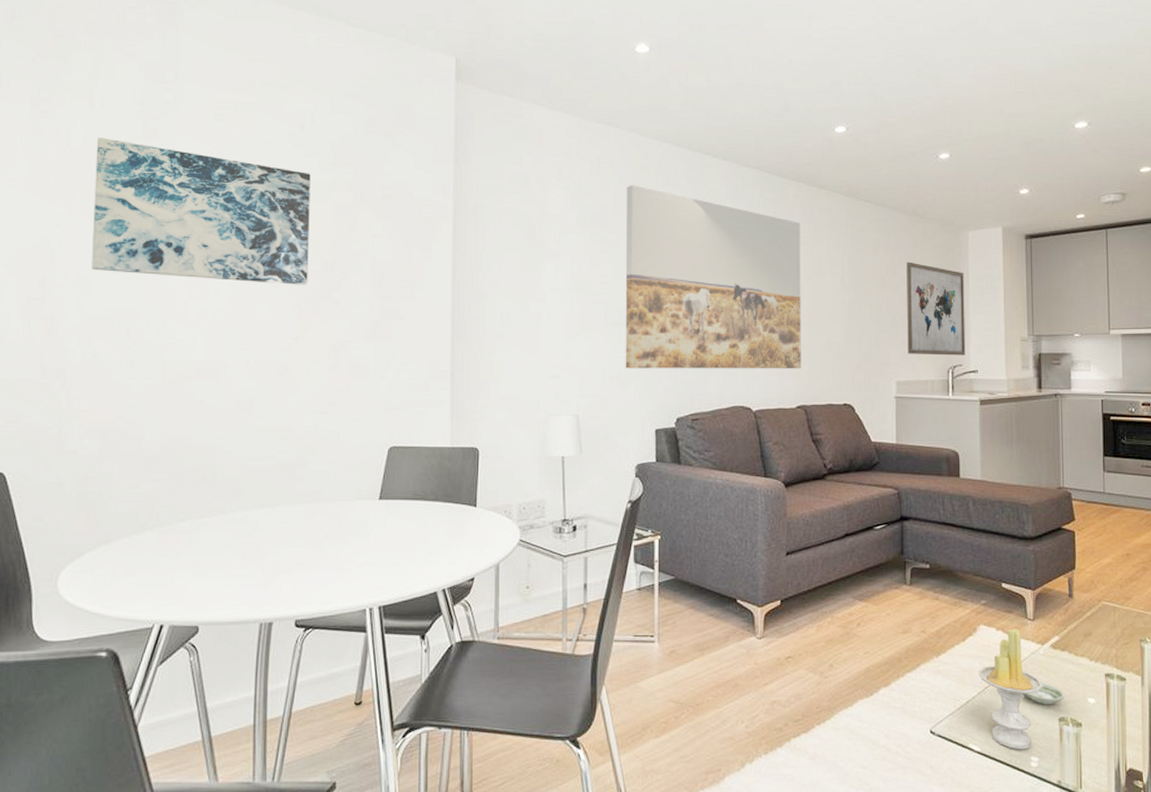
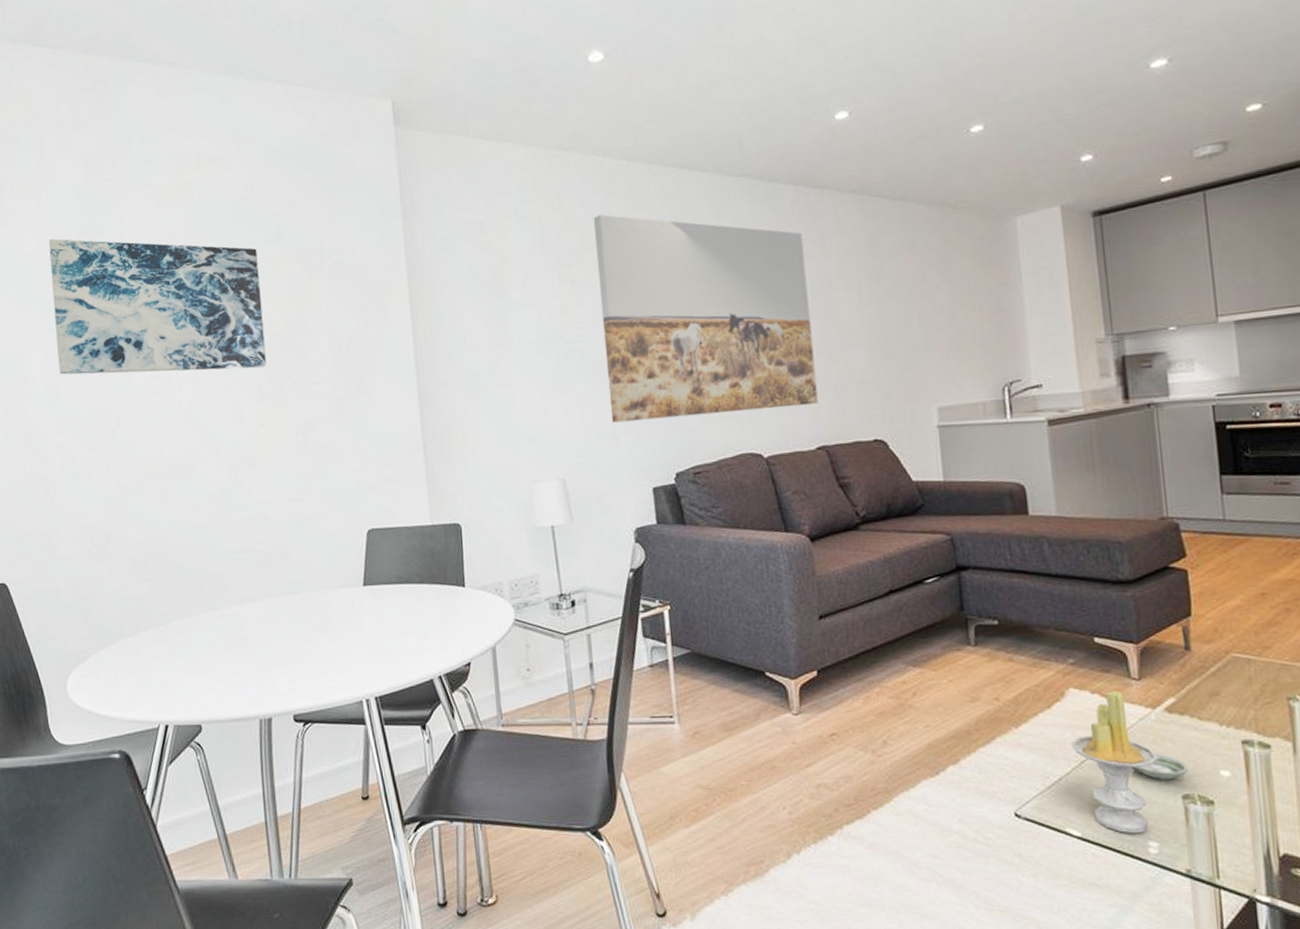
wall art: present [906,262,966,356] -> none [939,262,1025,374]

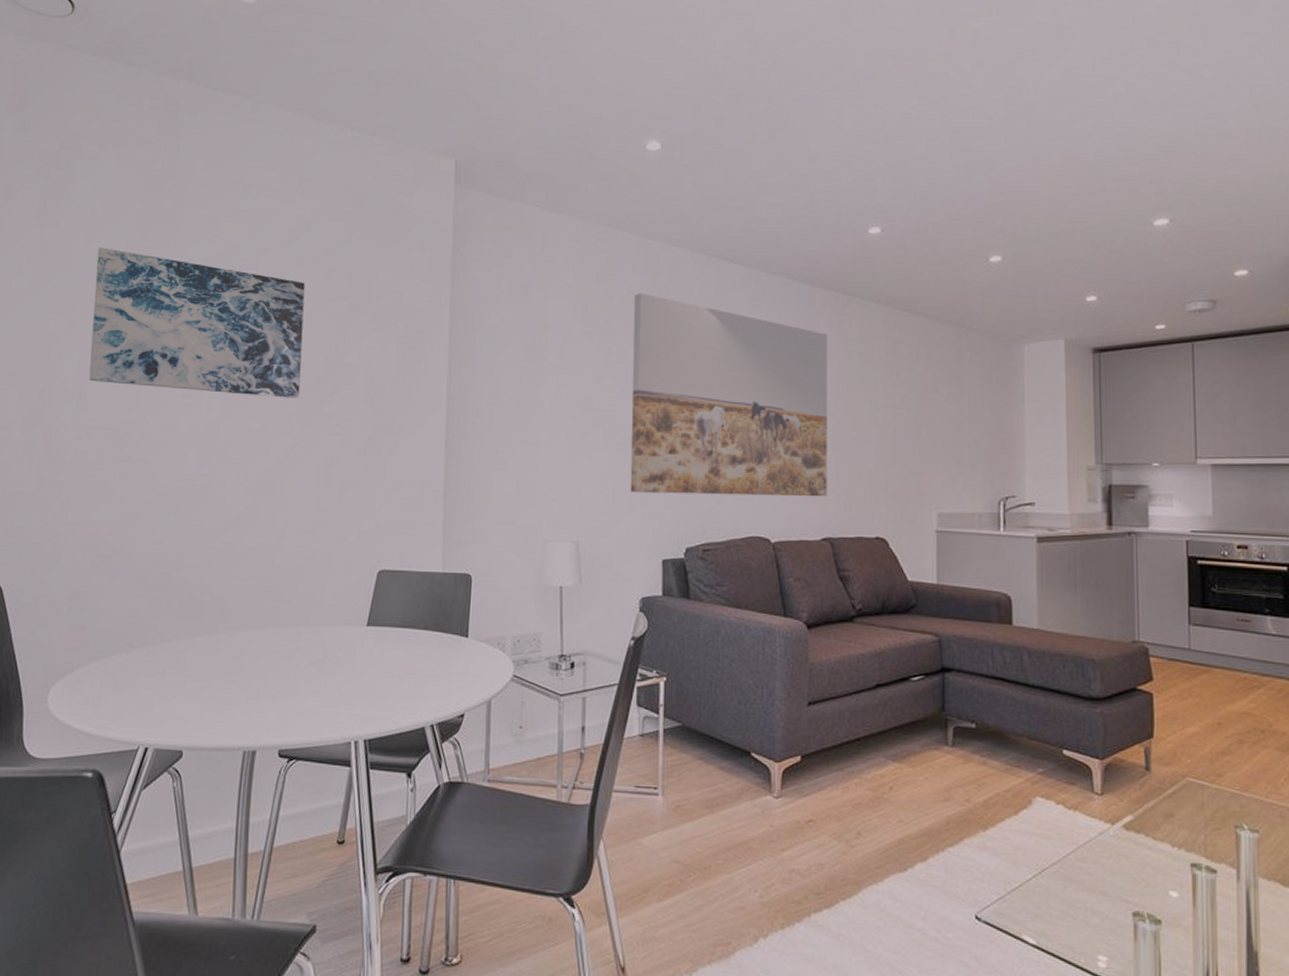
candle: present [1071,690,1159,834] -> none [1034,803,1113,947]
saucer: present [1134,753,1189,780] -> none [1090,868,1140,895]

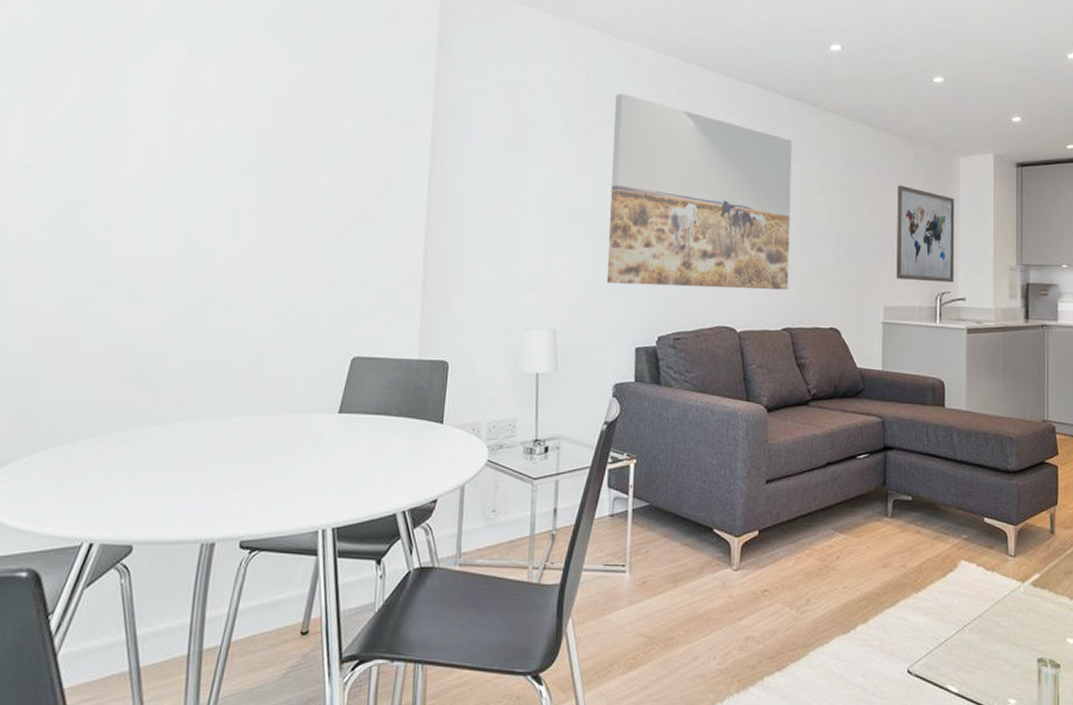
wall art: present [89,248,305,398] -> none [37,15,283,182]
wall art: none [950,378,1020,486] -> present [896,185,955,283]

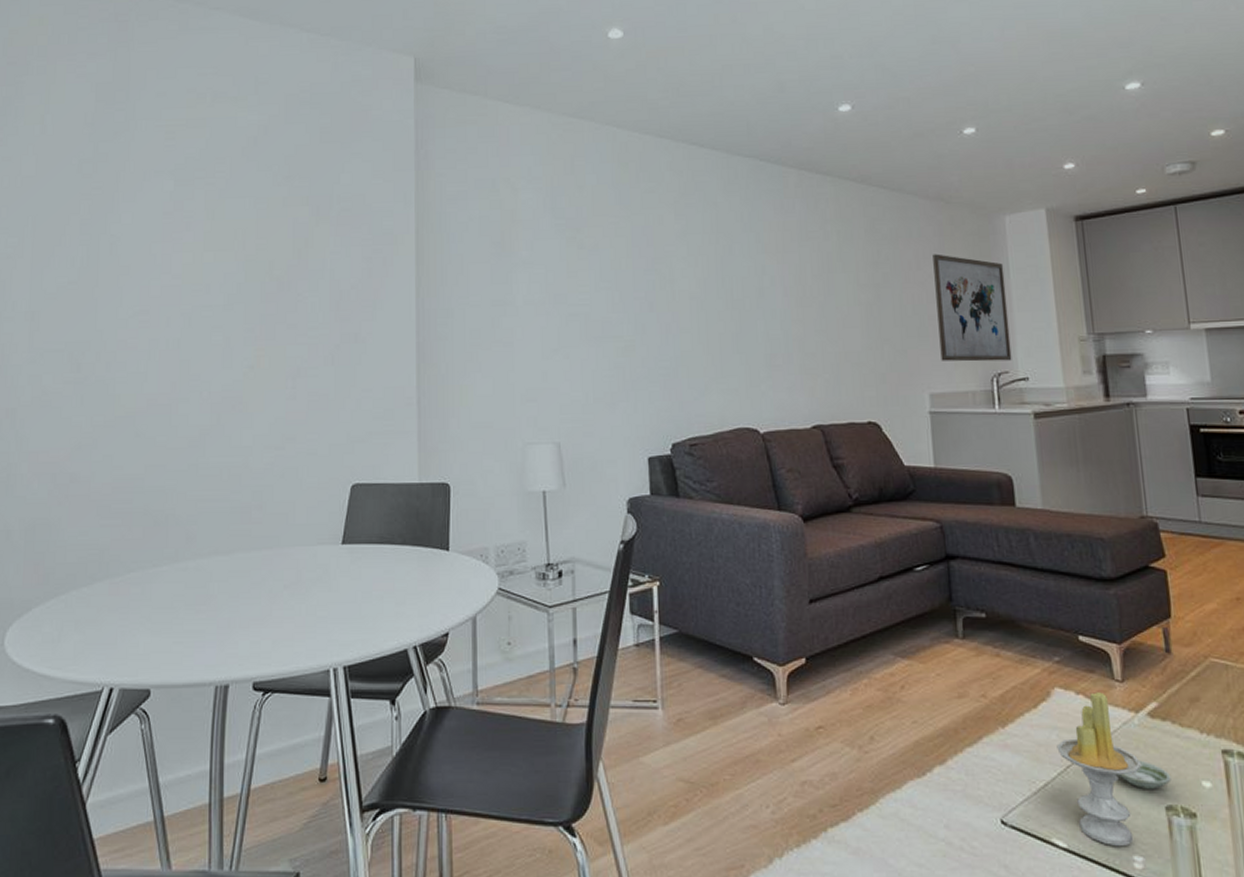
wall art: present [606,93,792,291] -> none [603,183,815,389]
candle: none [958,565,1023,692] -> present [1056,692,1142,847]
saucer: none [1003,621,1044,644] -> present [1118,760,1172,789]

